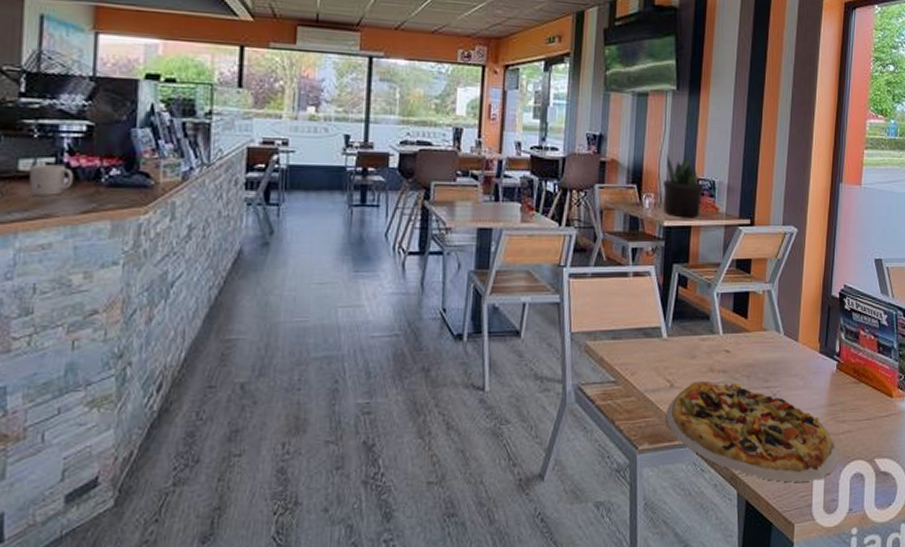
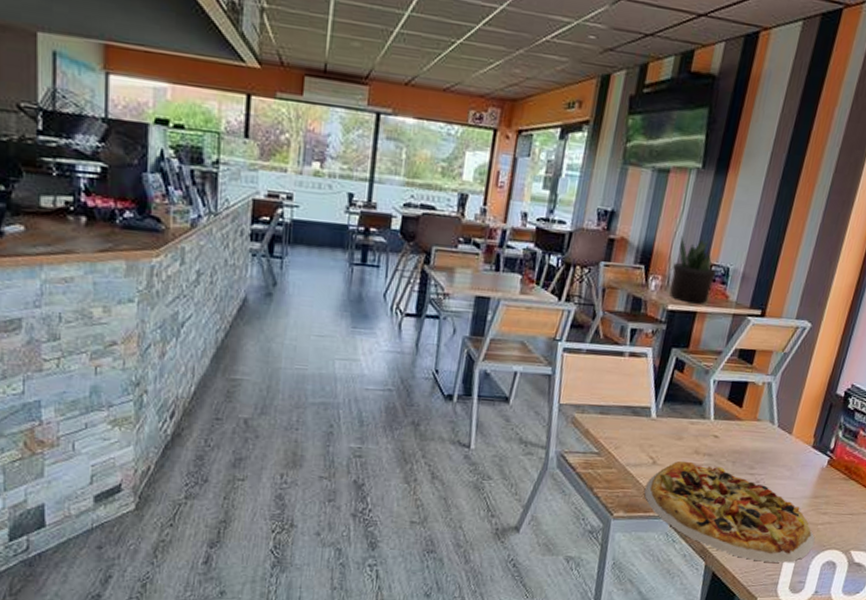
mug: present [29,164,74,196] -> none [51,202,91,234]

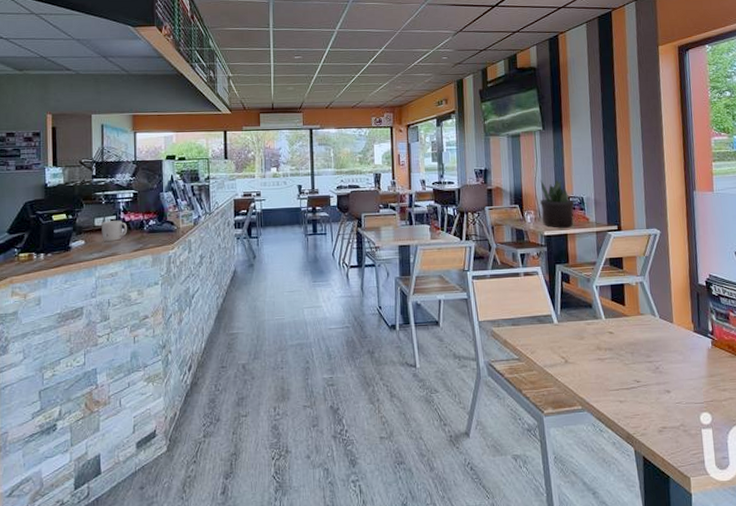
mug: none [51,202,91,234] -> present [102,220,128,241]
pizza: present [644,460,815,564] -> none [564,357,724,443]

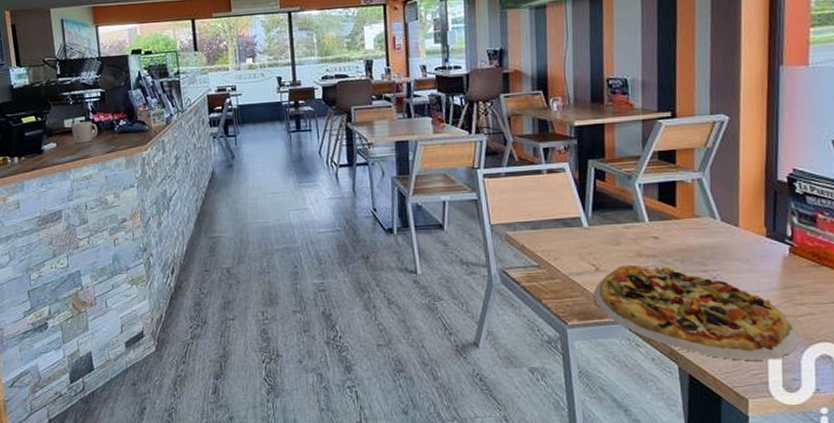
planter: present [540,179,575,228] -> none [570,58,615,117]
pizza: none [564,357,724,443] -> present [594,264,799,362]

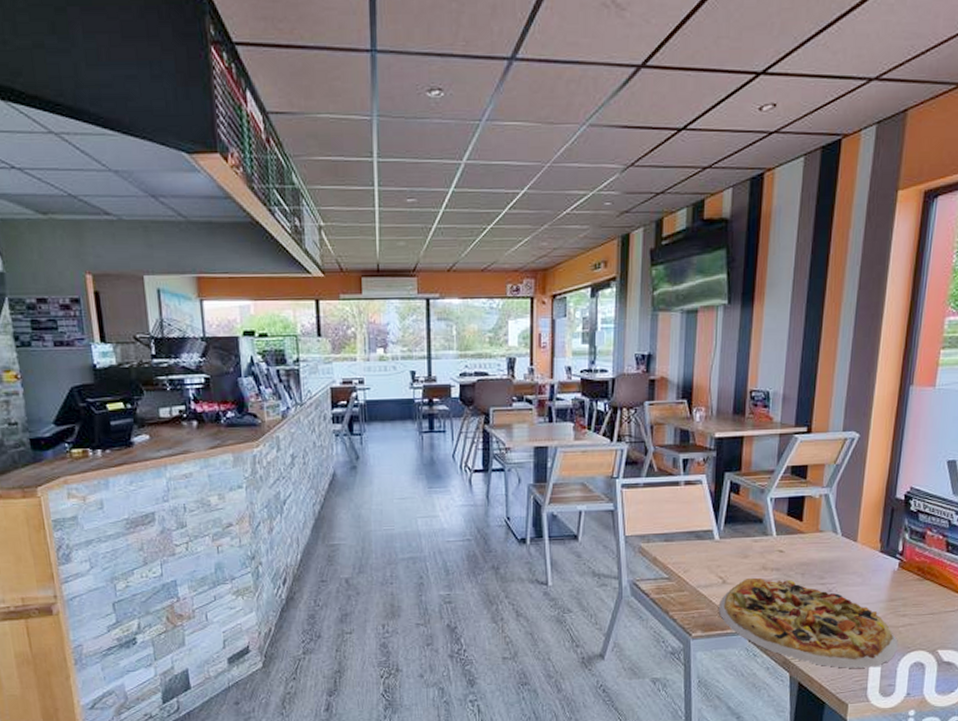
mug: present [71,121,99,144] -> none [168,411,201,436]

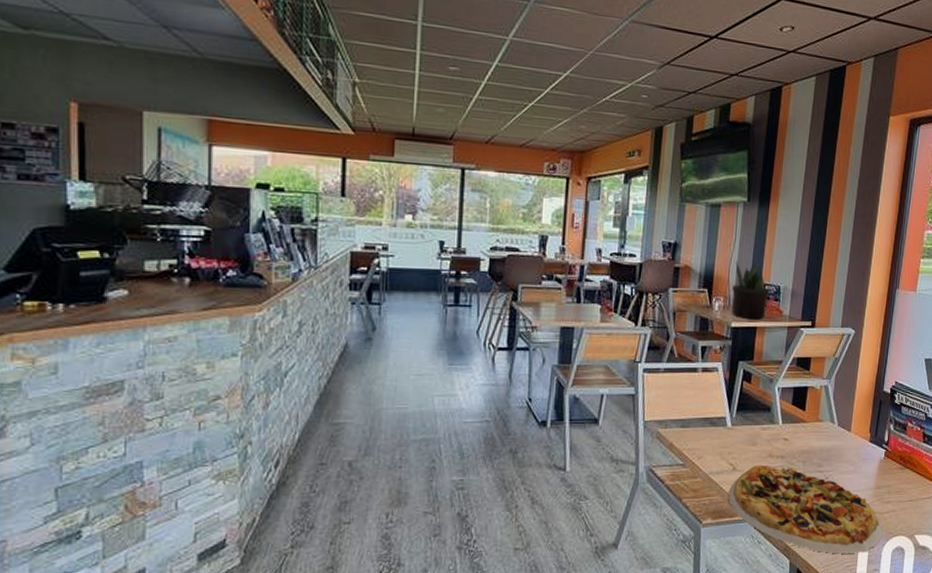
planter: none [714,368,758,429] -> present [732,260,770,320]

